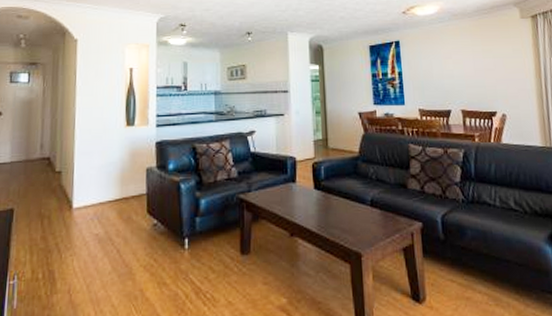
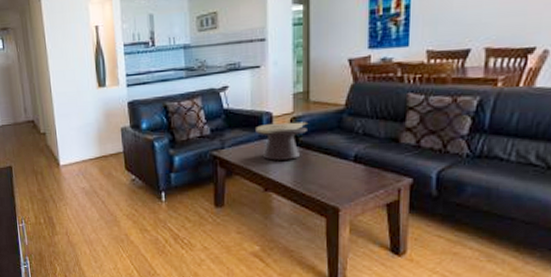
decorative bowl: none [281,167,329,204] -> present [256,121,309,160]

